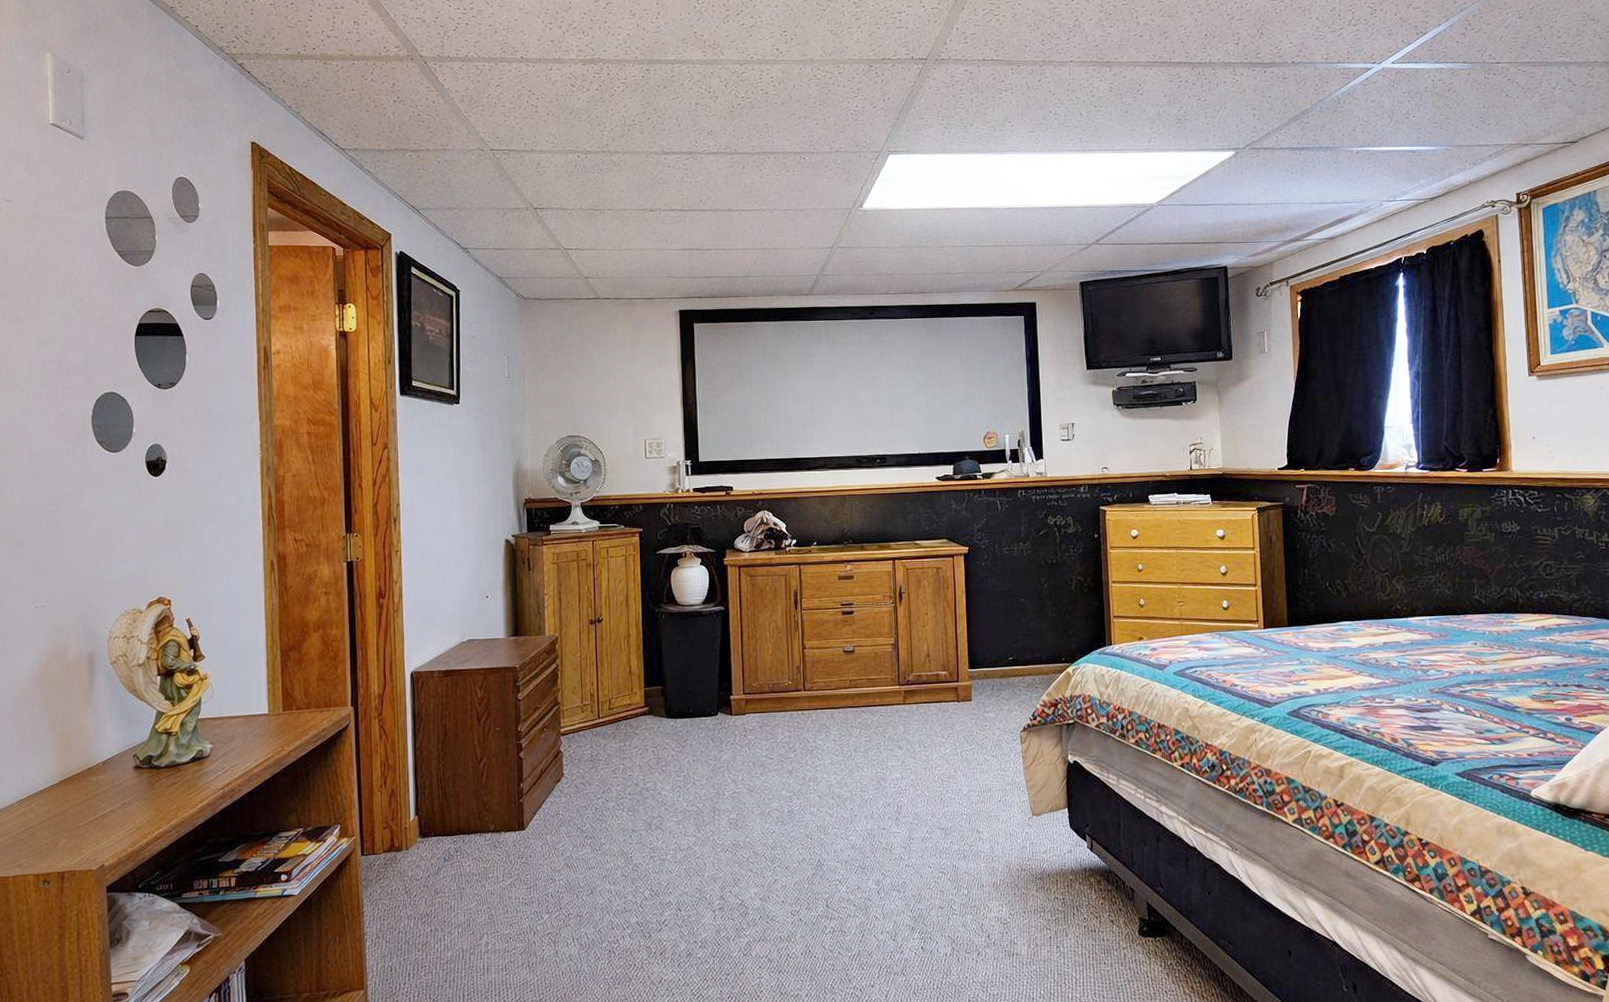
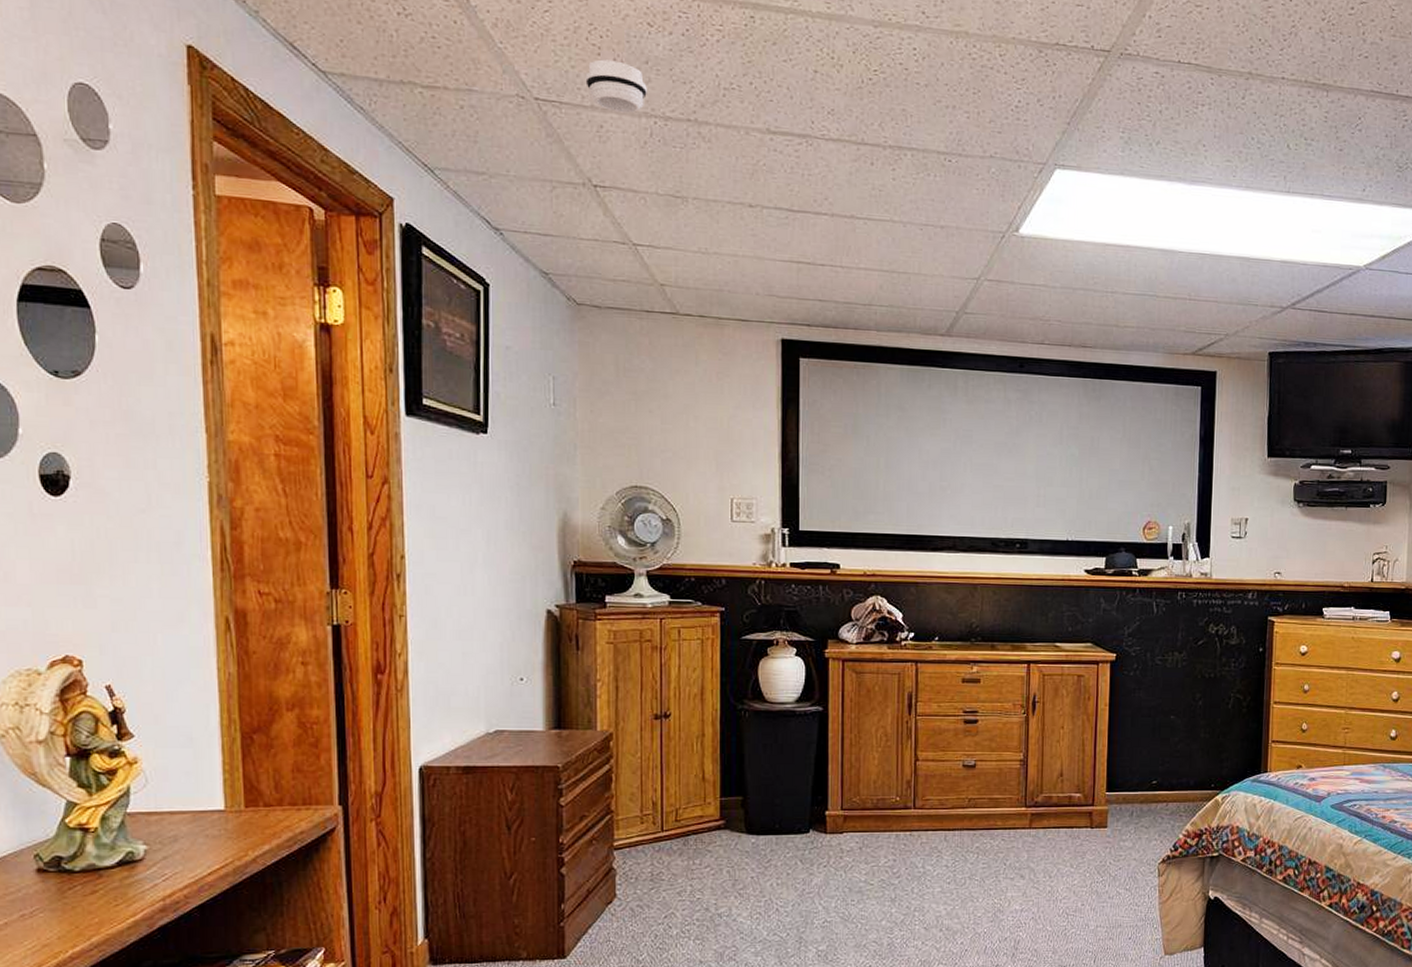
smoke detector: none [527,115,572,153] -> present [585,59,647,114]

